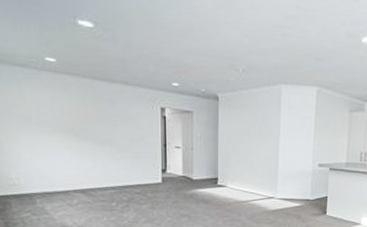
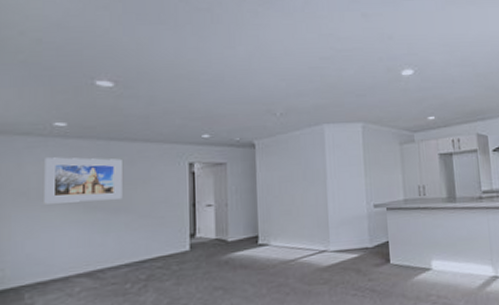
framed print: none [40,89,106,133] -> present [44,157,122,204]

